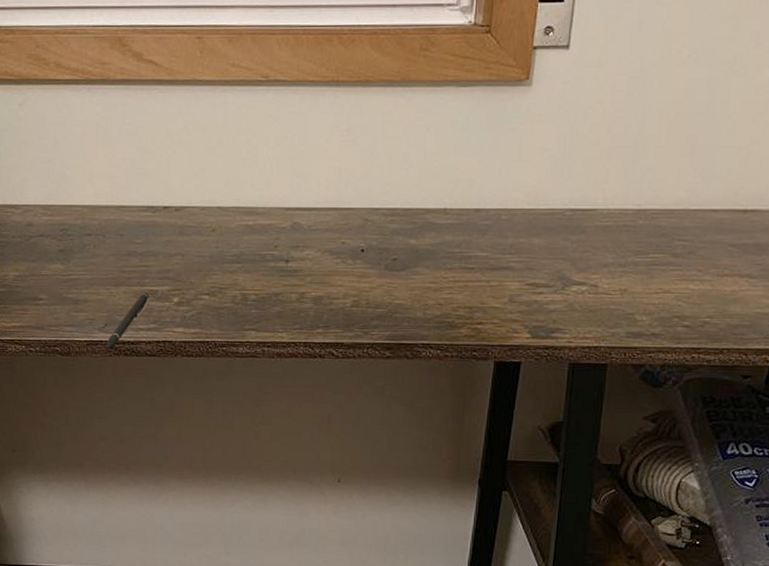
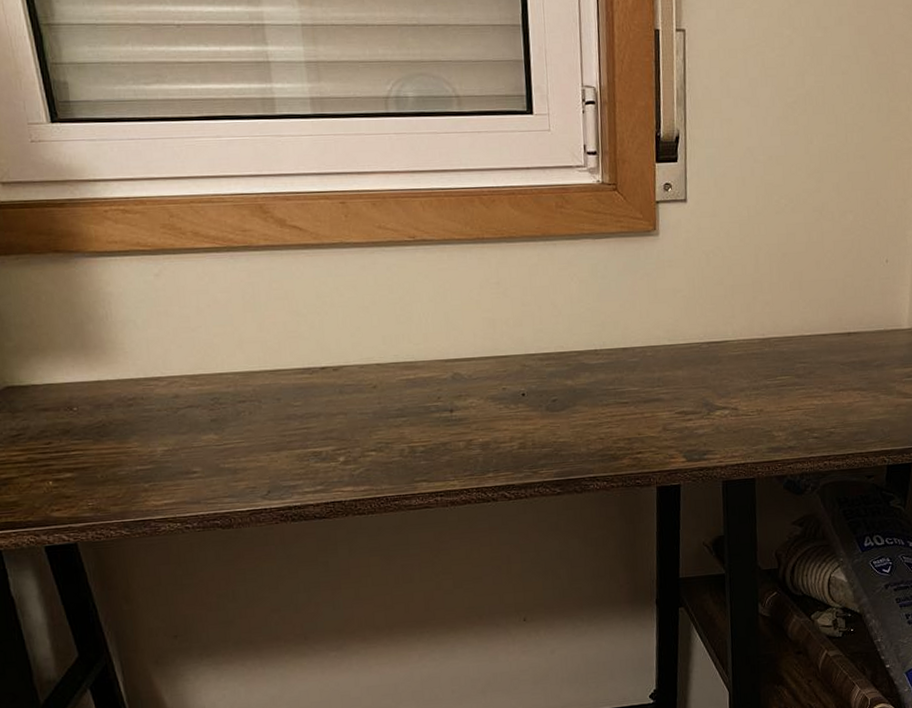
pen: present [106,292,149,349] -> none [270,454,313,517]

